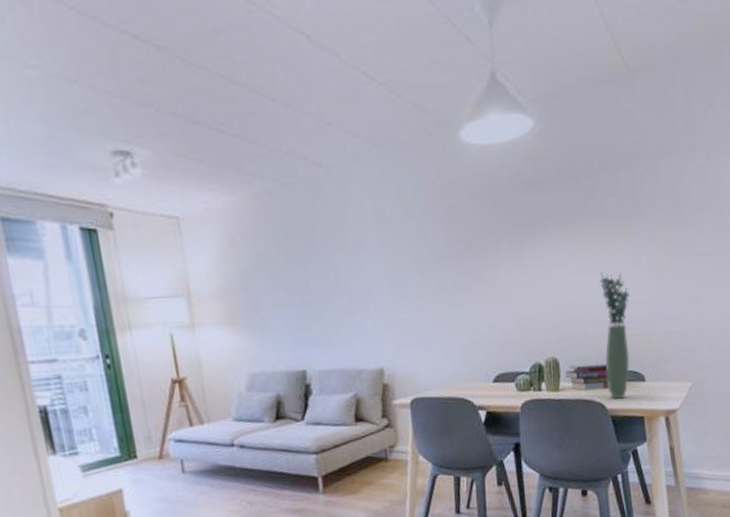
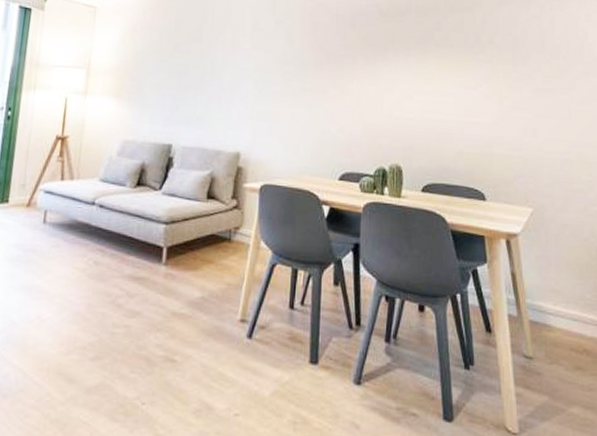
books: present [565,363,610,391] -> none [407,174,451,203]
vase: present [600,273,630,399] -> none [444,94,471,214]

